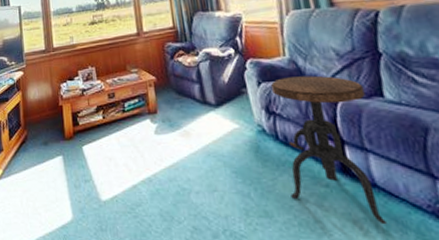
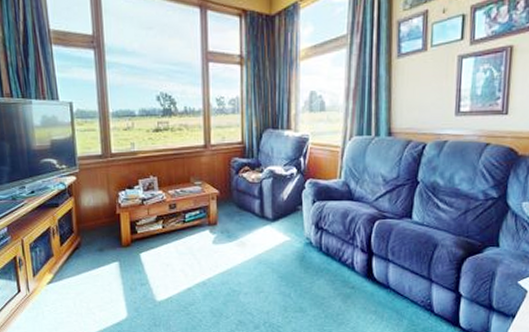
side table: present [271,75,387,225] -> none [323,197,399,316]

